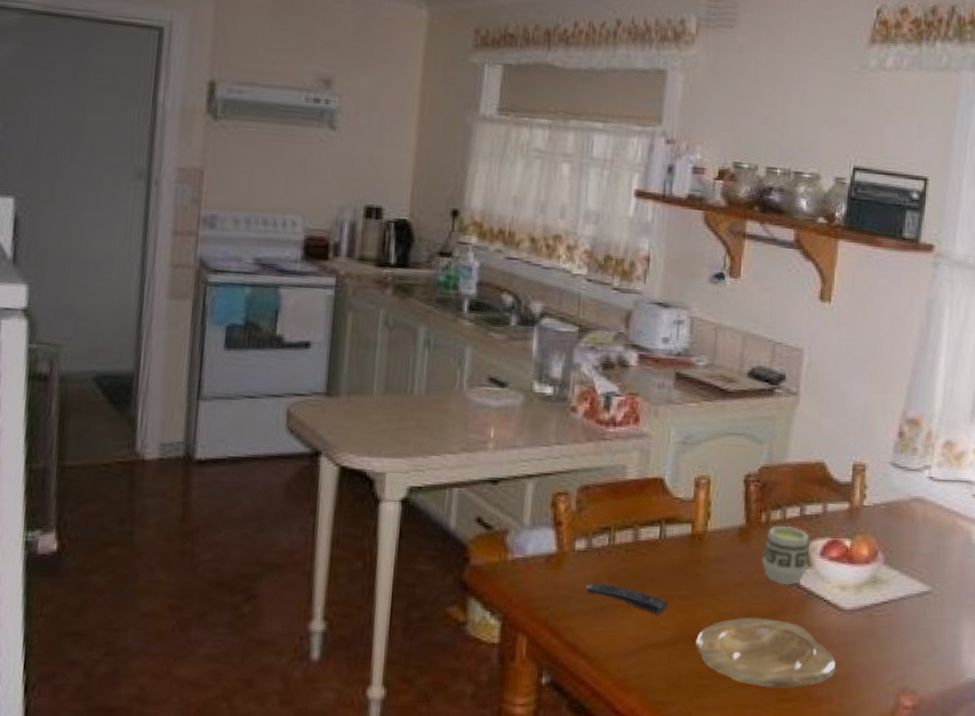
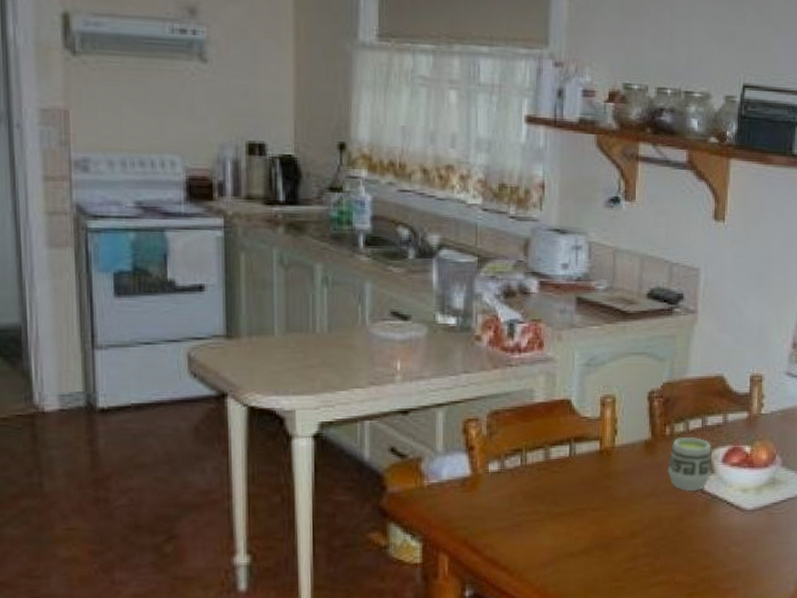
remote control: present [586,582,669,615] -> none [501,501,582,526]
plate: present [695,617,837,688] -> none [609,522,741,585]

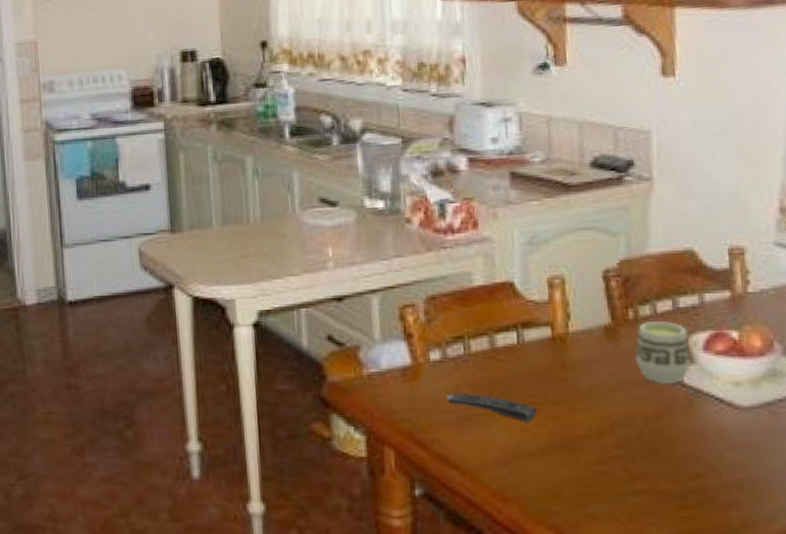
remote control: none [501,501,582,526] -> present [446,392,538,422]

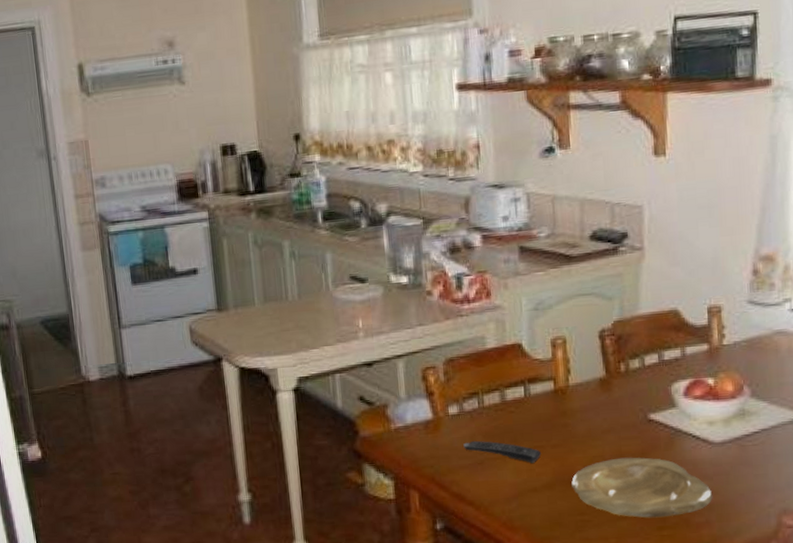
plate: none [573,420,742,495] -> present [571,457,713,518]
cup: present [635,321,691,384] -> none [625,372,673,426]

